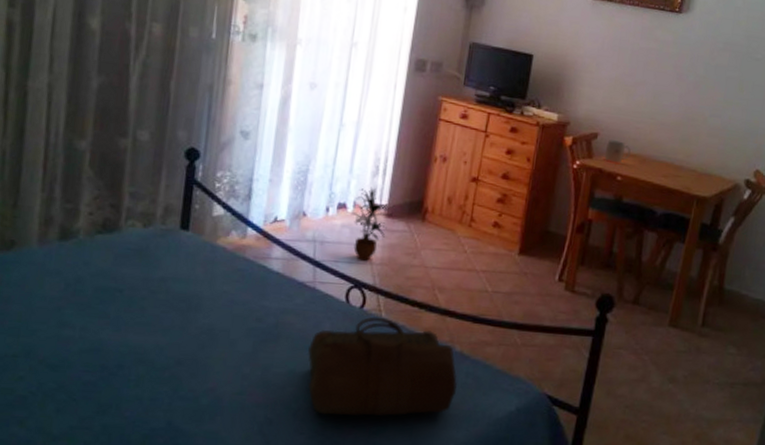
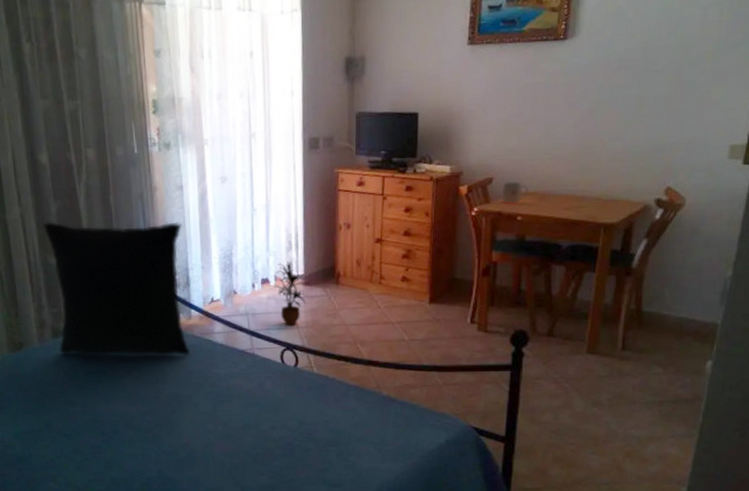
pillow: none [64,98,254,282] -> present [43,222,191,357]
handbag: present [308,316,457,417] -> none [257,372,388,458]

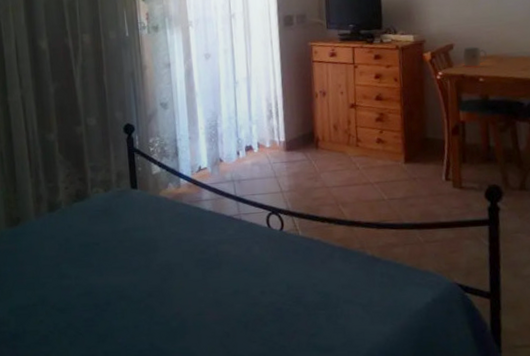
pillow: present [43,222,191,357] -> none [41,96,180,228]
potted plant: present [273,260,310,326] -> none [257,128,291,190]

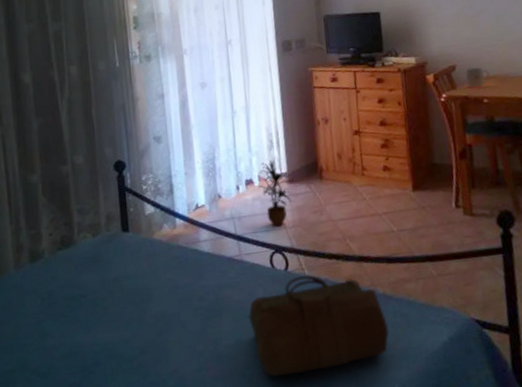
handbag: none [246,235,375,324] -> present [249,275,389,377]
potted plant: none [257,128,291,190] -> present [258,159,294,227]

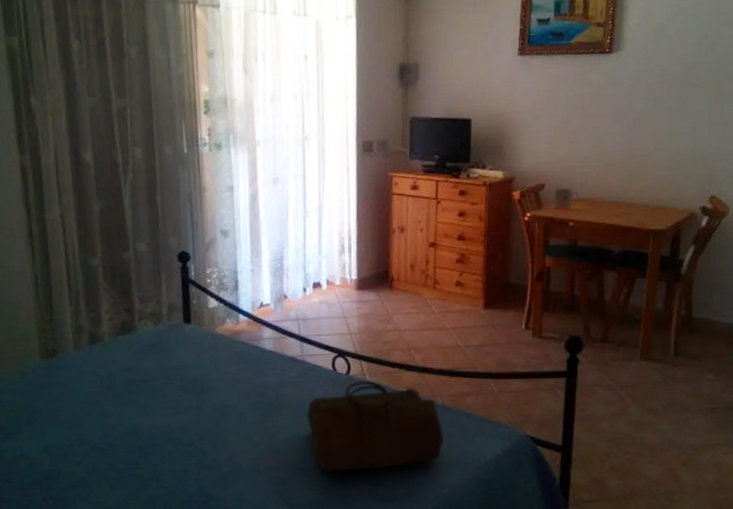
potted plant: present [258,159,294,227] -> none [325,264,363,331]

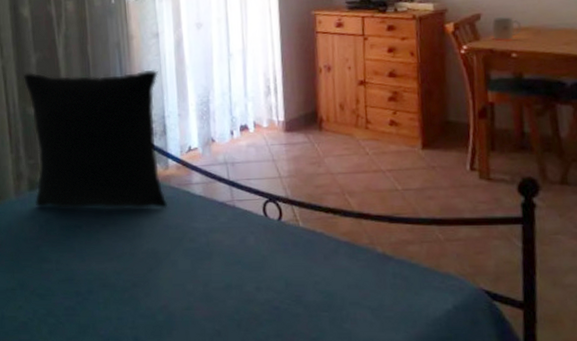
pillow: none [84,222,238,364] -> present [23,69,168,209]
handbag: present [307,380,443,472] -> none [239,227,387,324]

